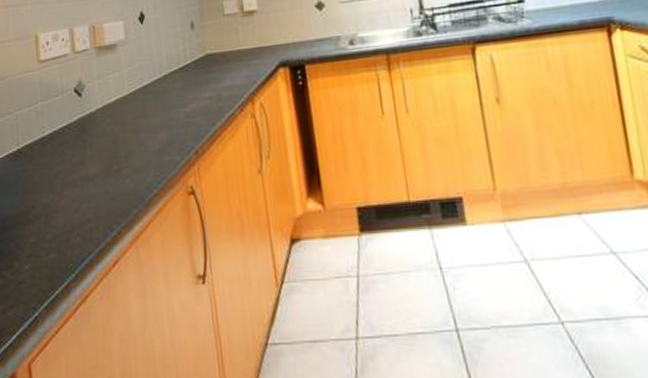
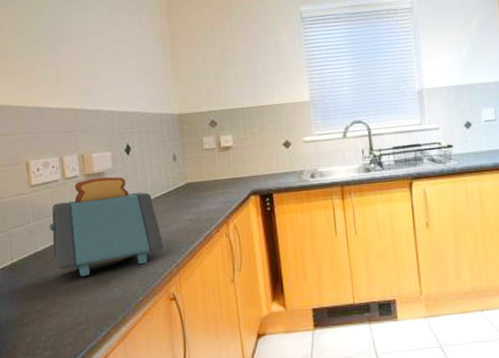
toaster: none [57,49,181,166] -> present [49,176,164,277]

